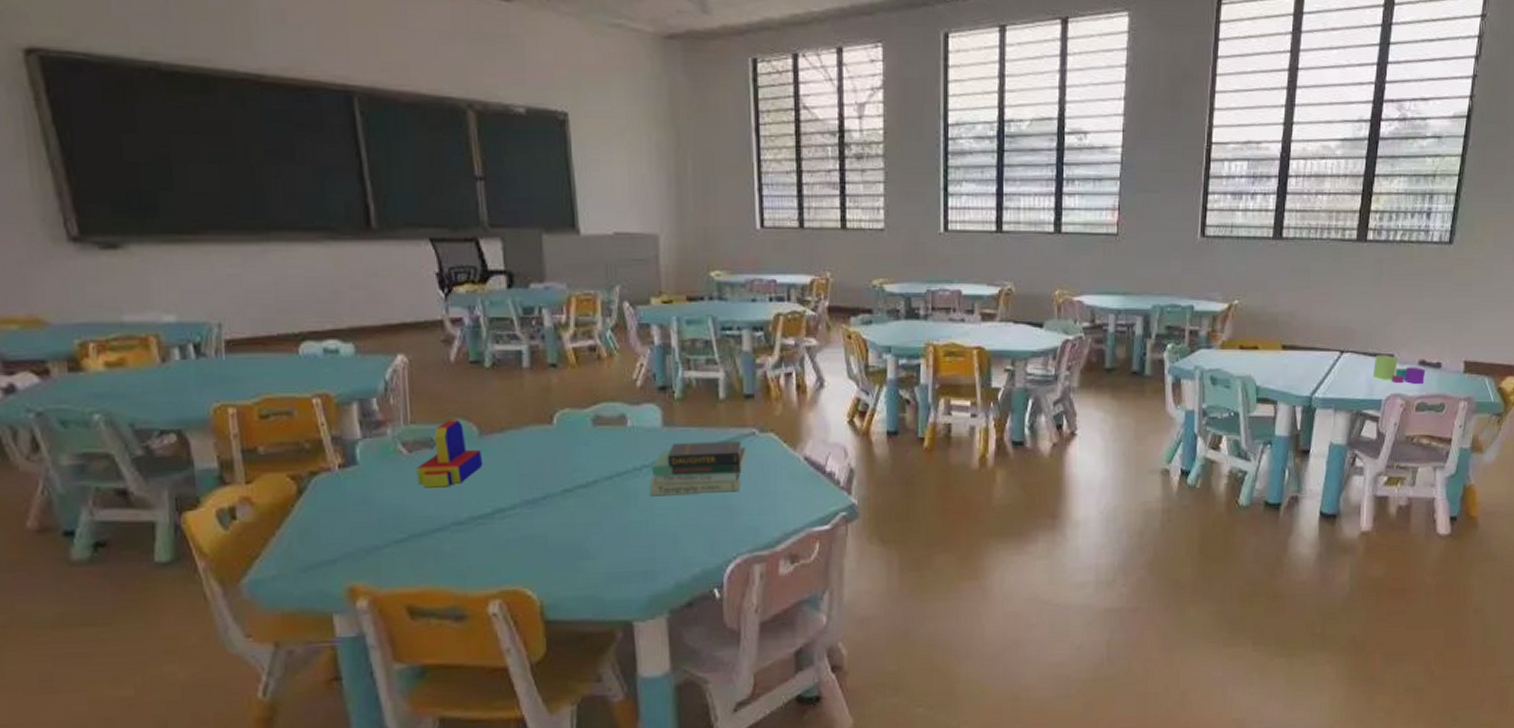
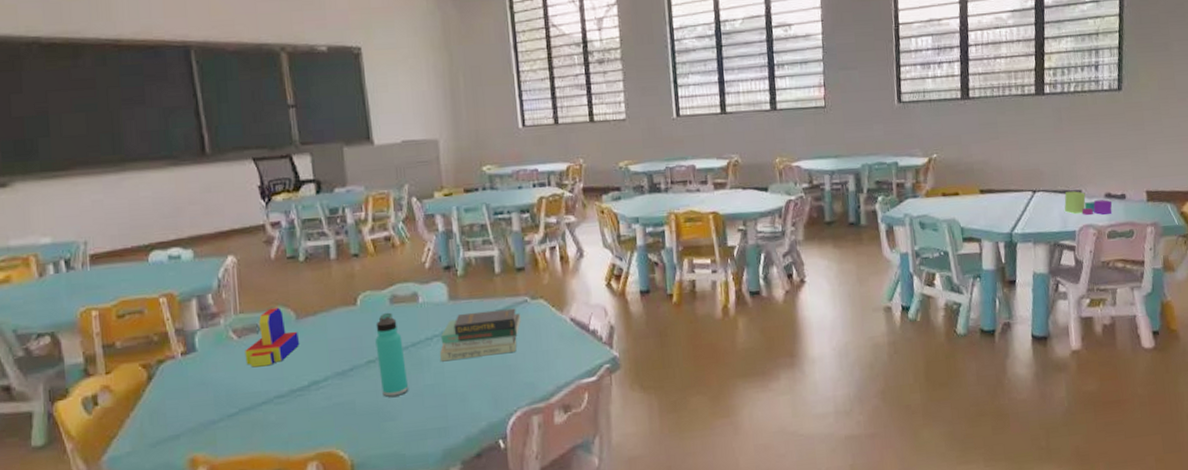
thermos bottle: none [574,435,612,532] -> present [375,312,409,397]

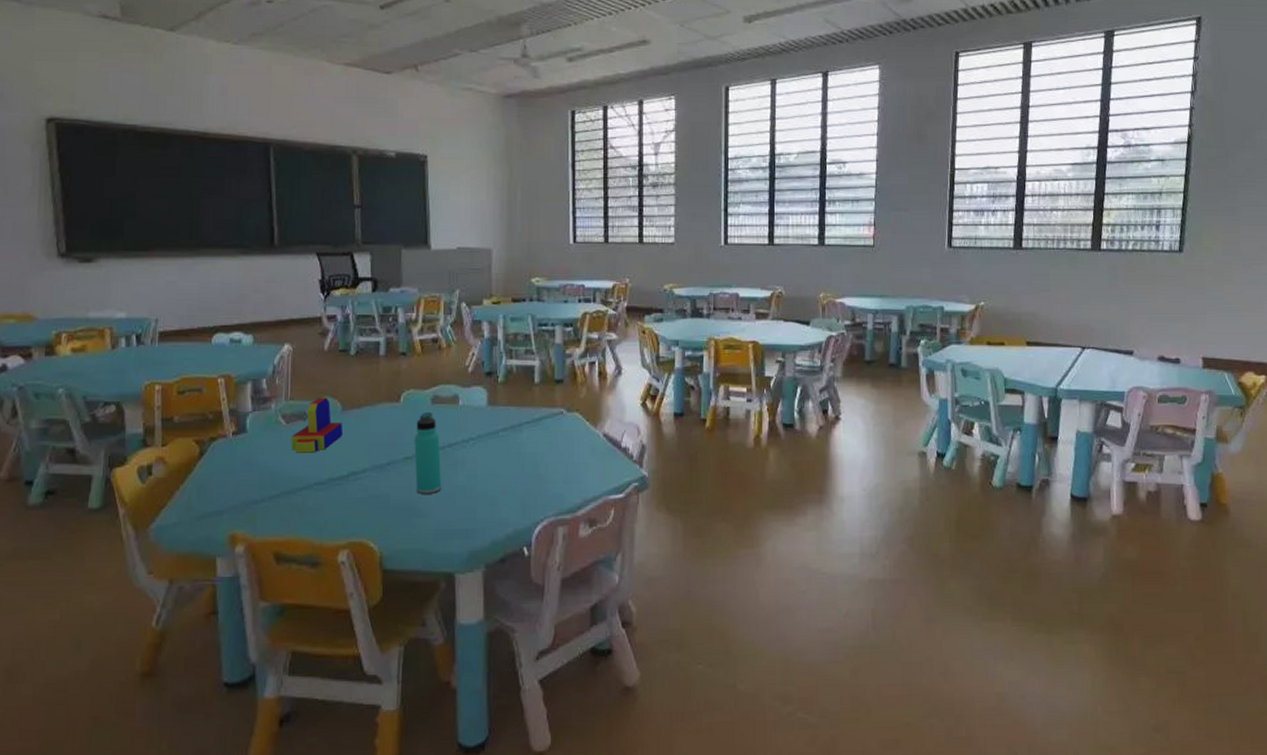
books: present [440,308,521,362] -> none [475,419,555,465]
toy blocks: present [1064,191,1113,215] -> none [1114,351,1166,378]

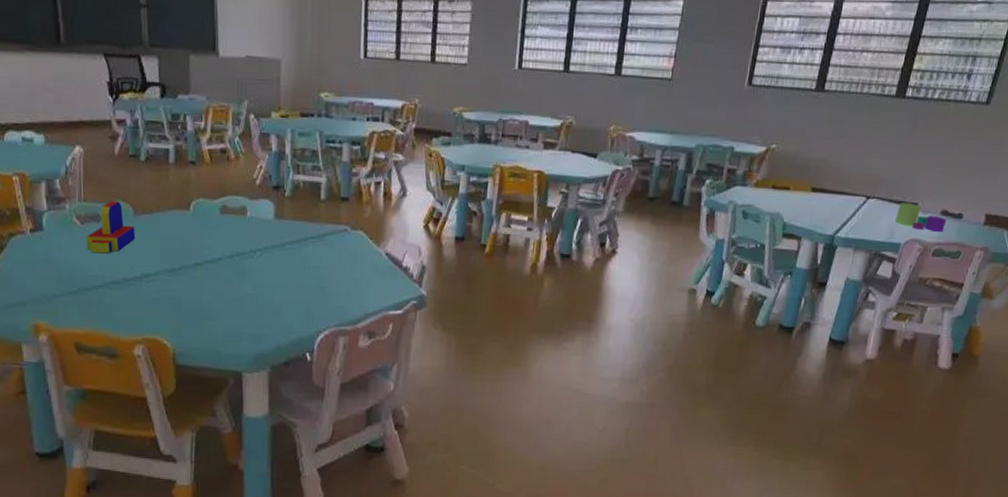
thermos bottle: present [414,411,442,494] -> none [204,221,230,299]
toy blocks: none [1114,351,1166,378] -> present [895,203,947,232]

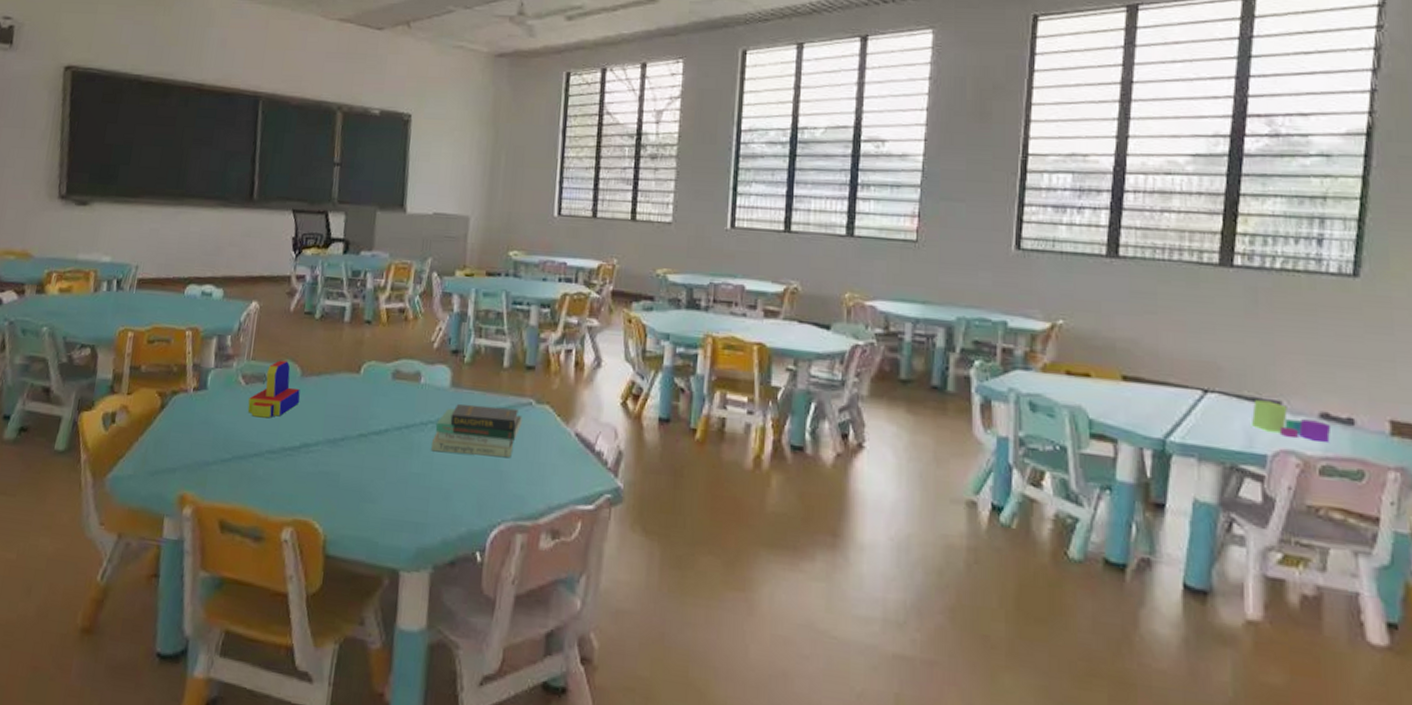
books: none [262,232,340,276] -> present [431,403,522,458]

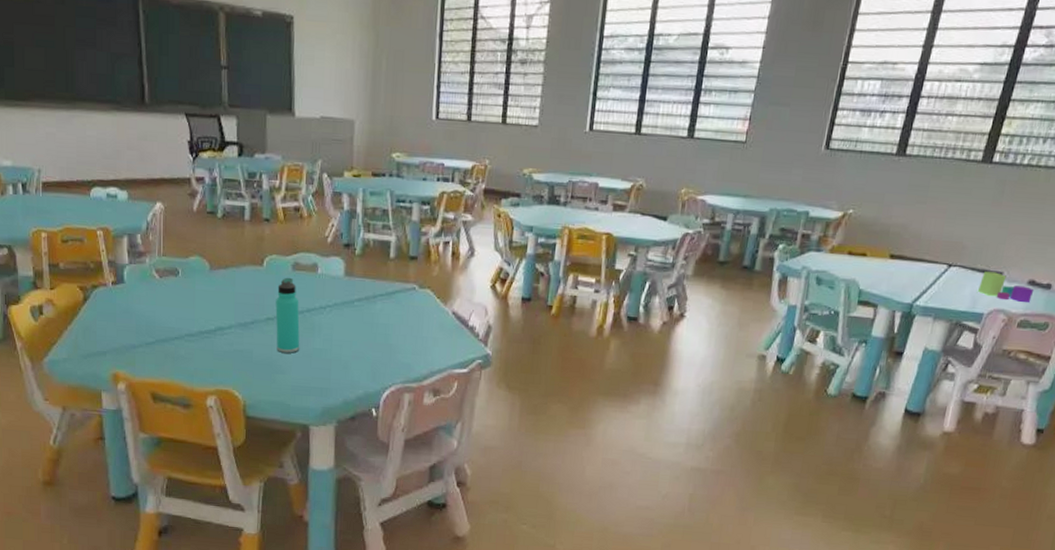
toy blocks: present [247,360,300,418] -> none [164,256,211,307]
thermos bottle: none [367,387,398,478] -> present [275,277,300,353]
books: present [431,403,522,458] -> none [331,290,408,334]

